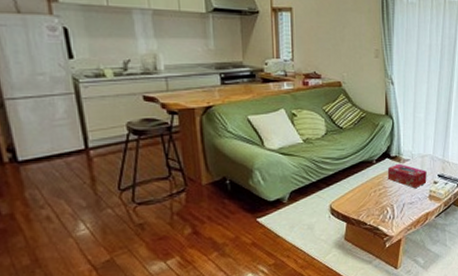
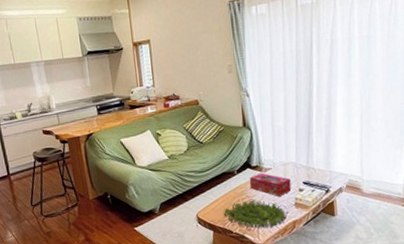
plant: none [358,189,423,220] -> present [223,198,289,228]

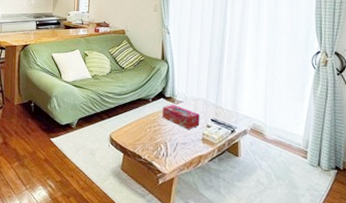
plant: present [223,198,289,228] -> none [135,127,196,159]

